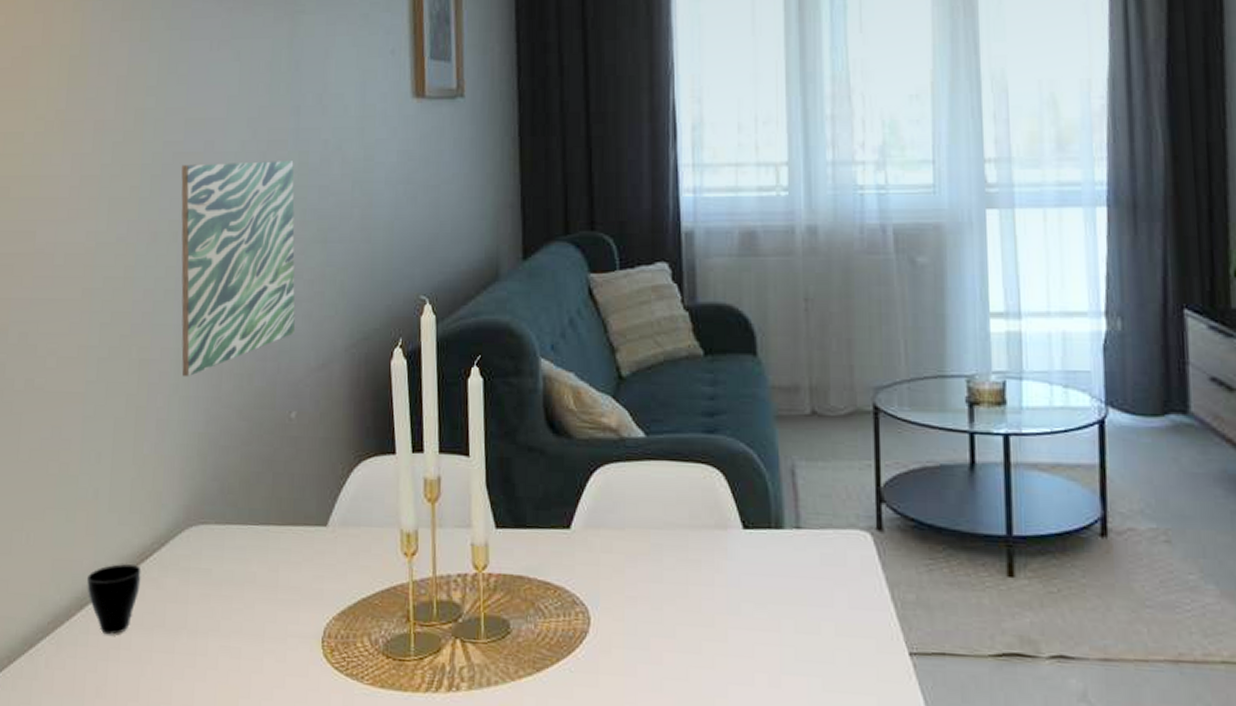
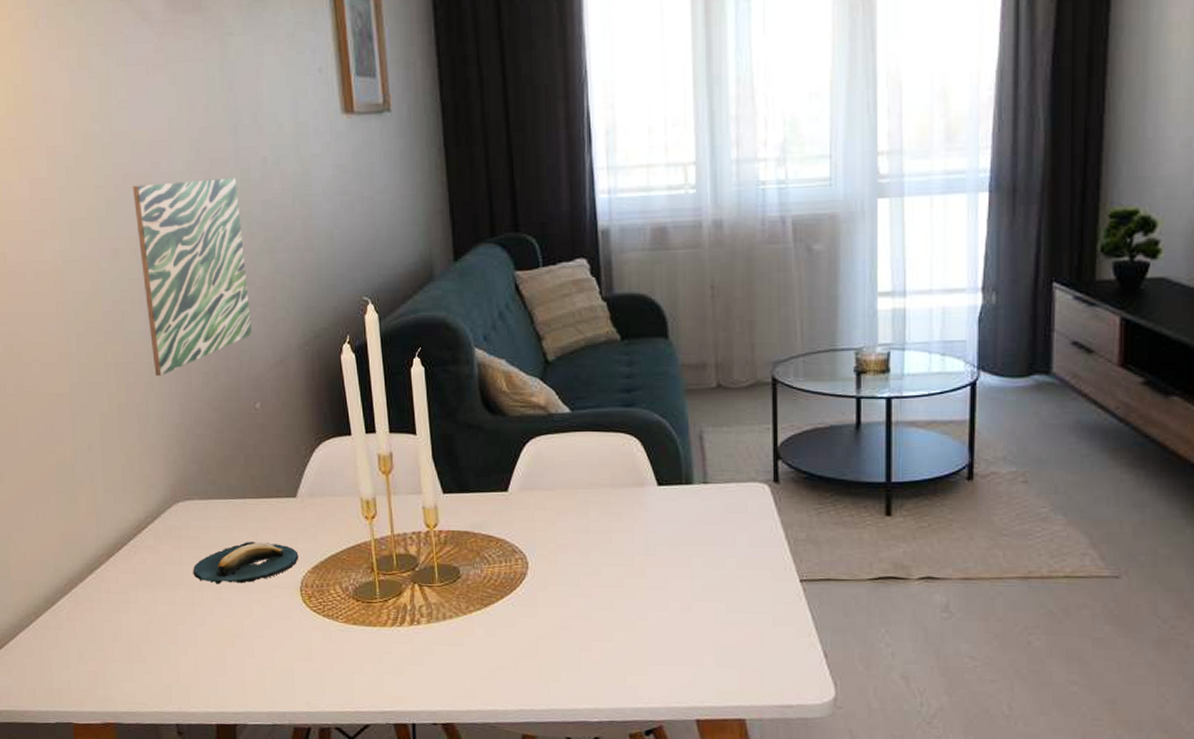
cup: present [87,564,141,635] -> none [93,535,140,592]
banana: none [199,578,324,630] -> present [193,542,299,584]

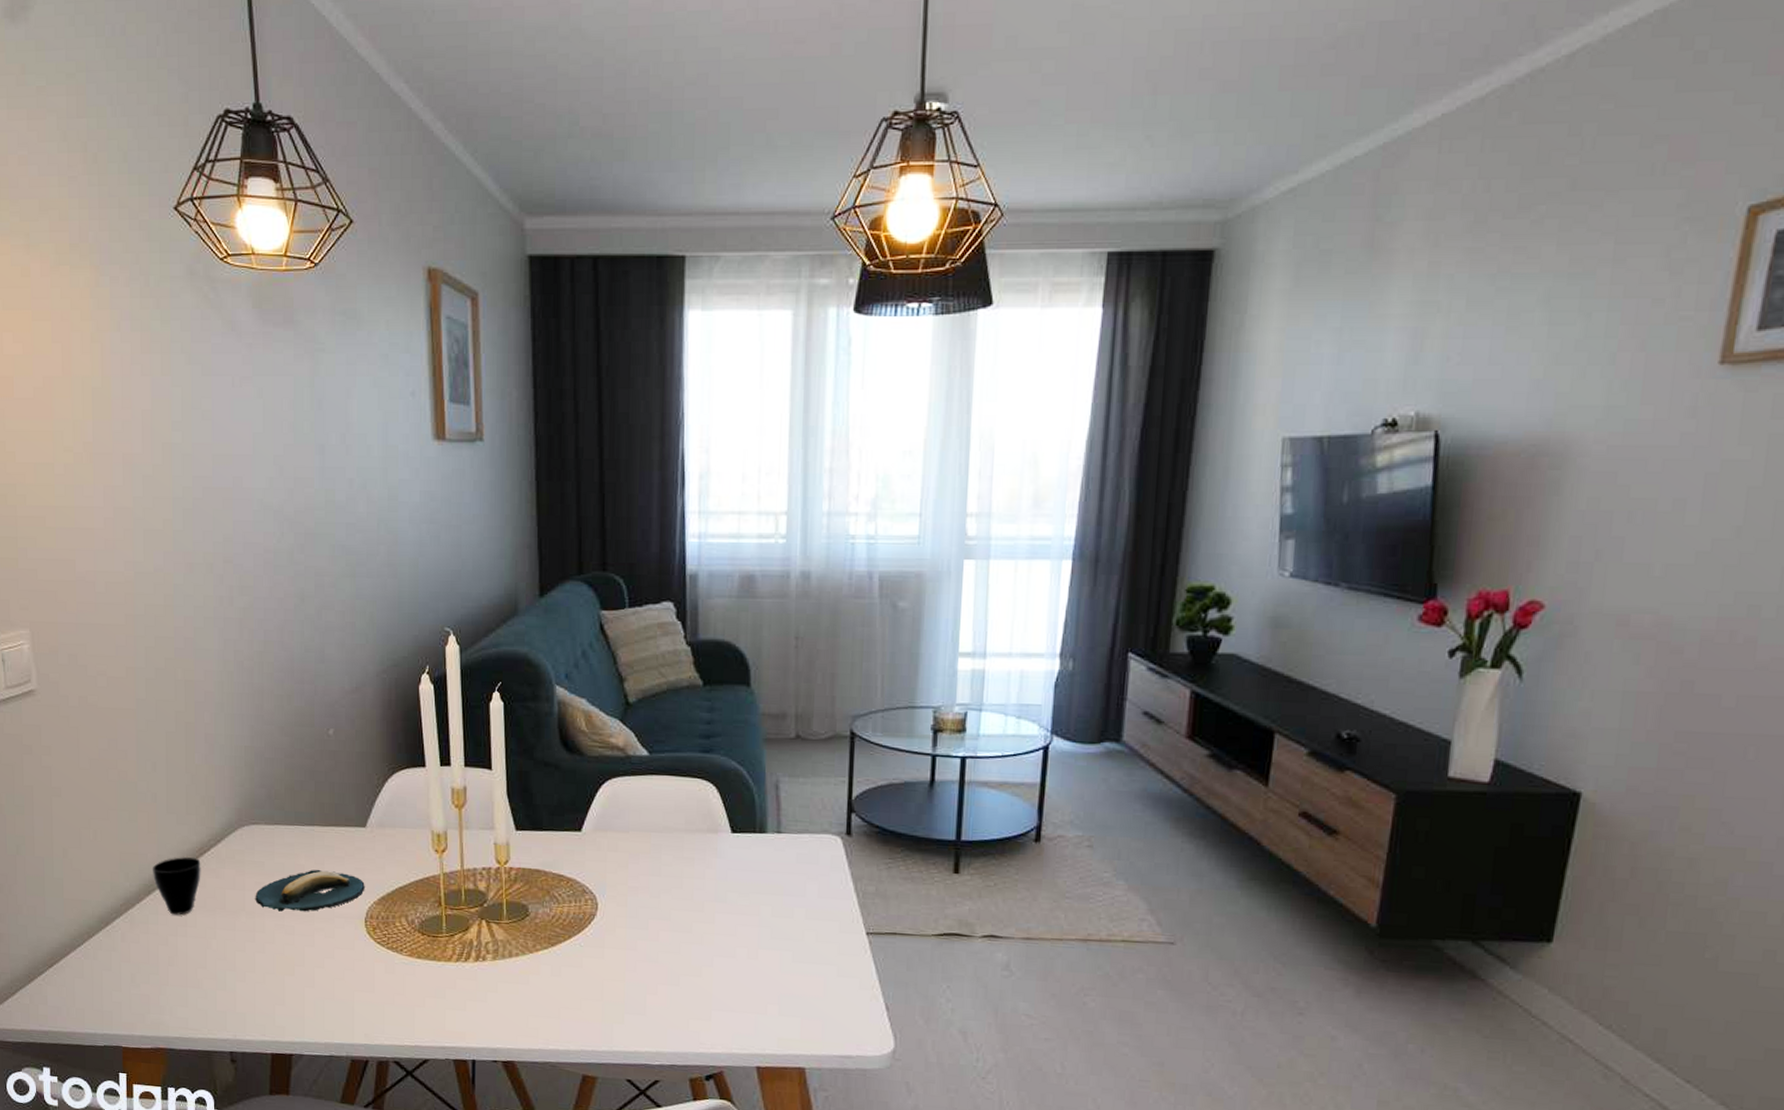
cup: none [93,535,140,592] -> present [153,857,201,915]
wall art: present [133,178,252,377] -> none [212,498,329,697]

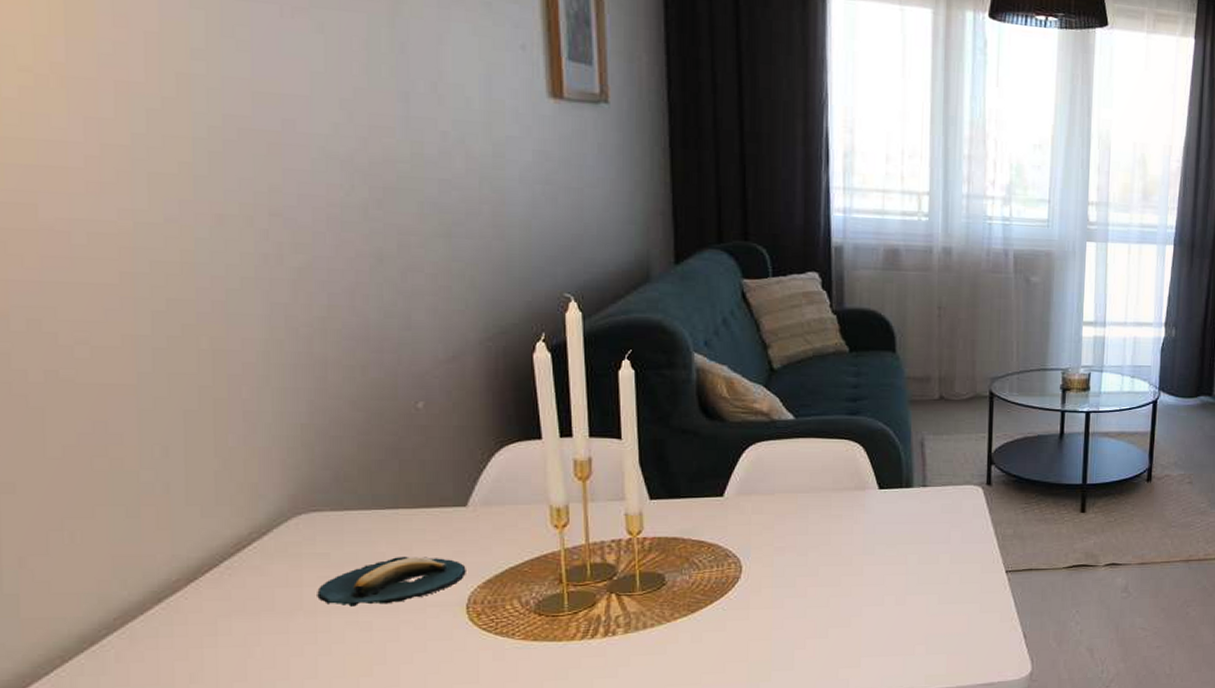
cup: present [153,857,201,915] -> none [165,555,238,624]

